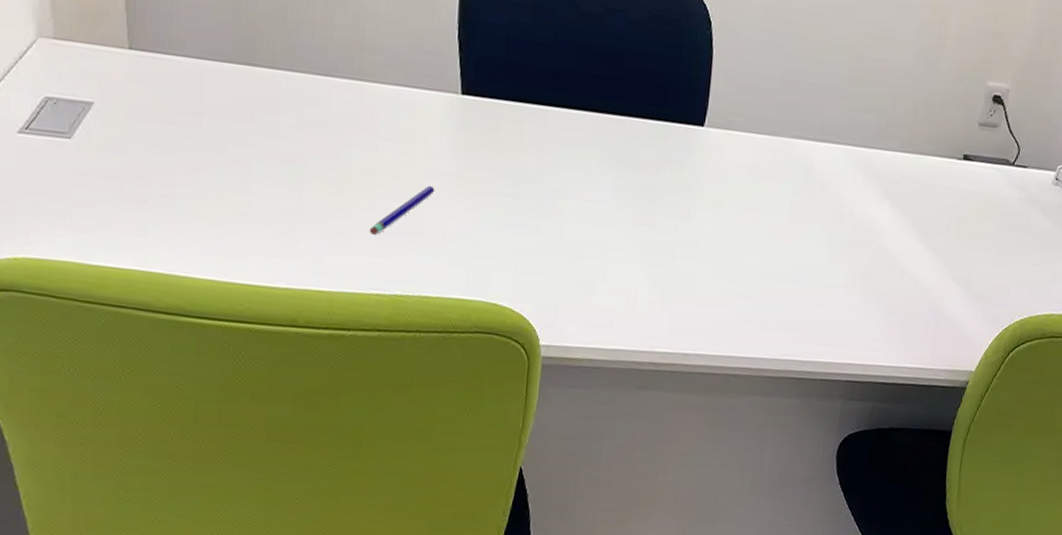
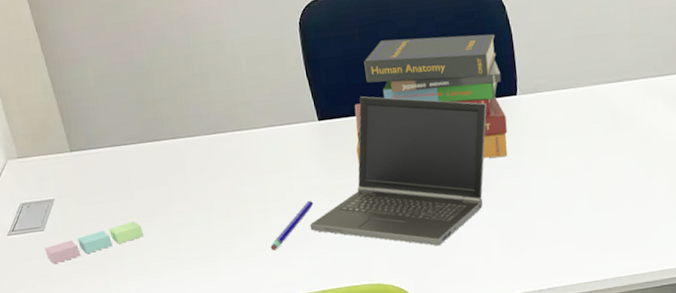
sticky notes: none [67,155,207,185] -> present [45,221,144,265]
laptop computer: none [424,80,667,277] -> present [309,96,487,246]
books: none [500,21,692,192] -> present [354,34,508,164]

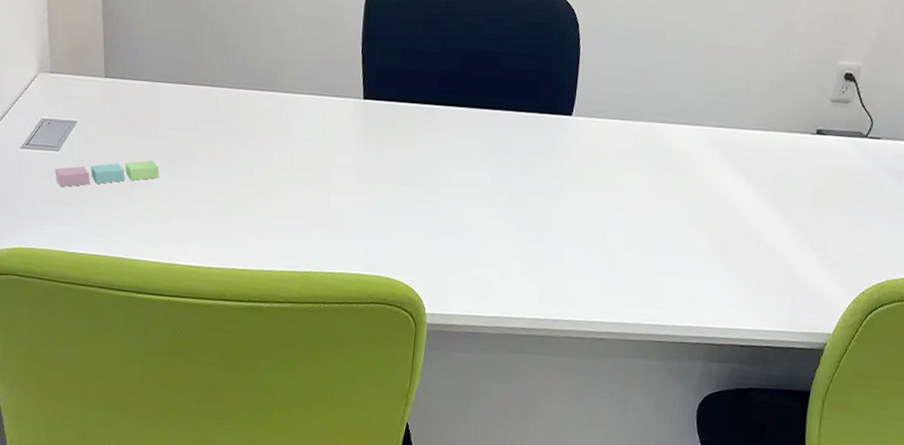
pen: present [270,200,314,251] -> none [285,177,340,222]
laptop computer: present [309,96,487,246] -> none [330,84,539,252]
books: present [354,34,508,164] -> none [394,32,561,175]

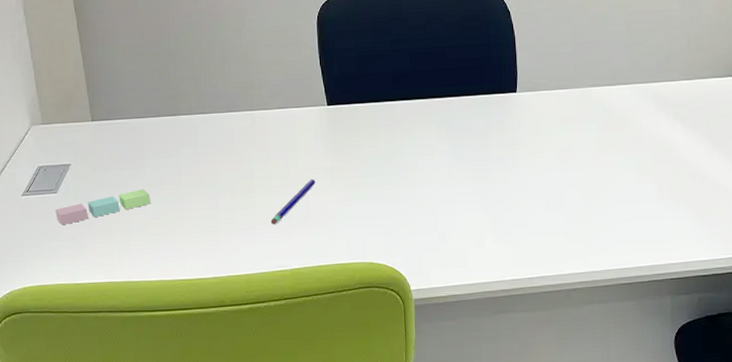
pen: none [285,177,340,222] -> present [270,179,316,225]

